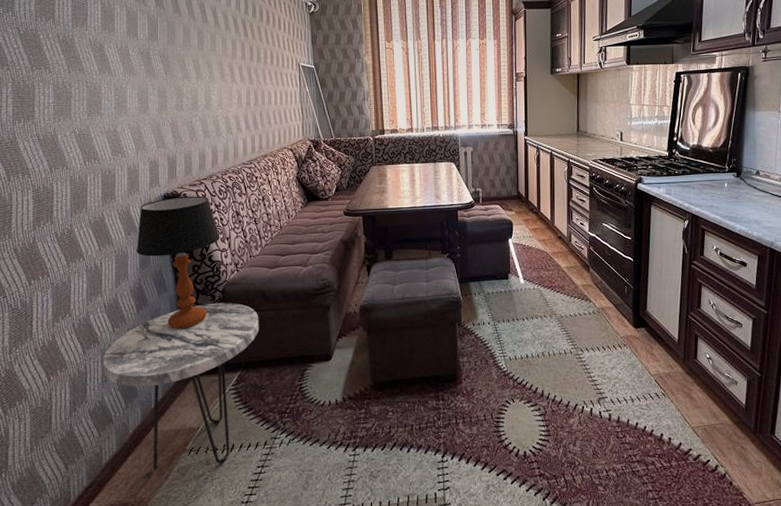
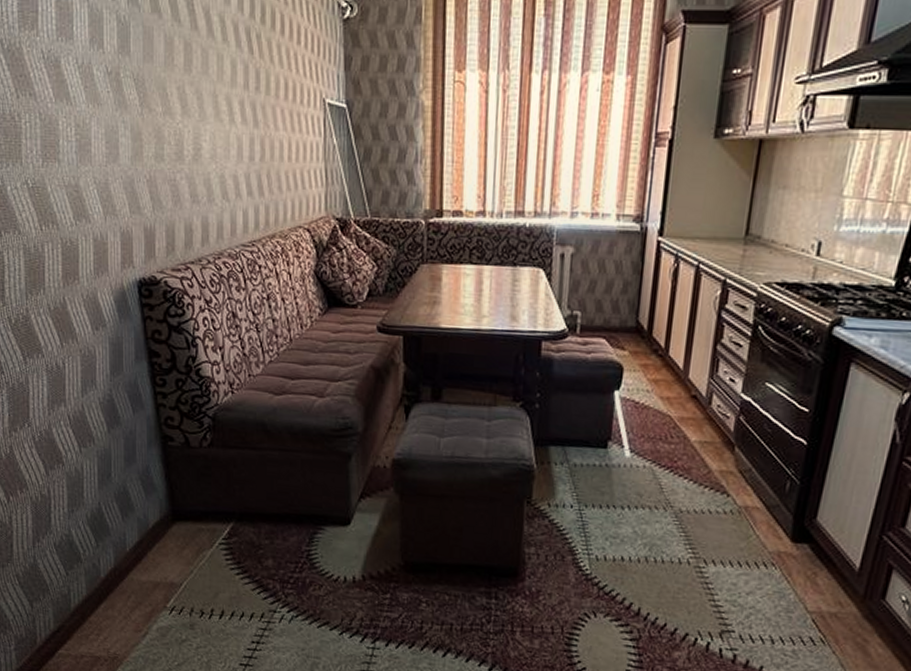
side table: present [103,302,259,471] -> none [68,431,259,631]
table lamp: present [136,196,220,329] -> none [106,284,211,460]

